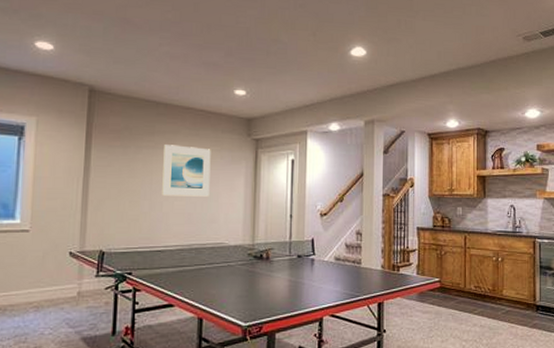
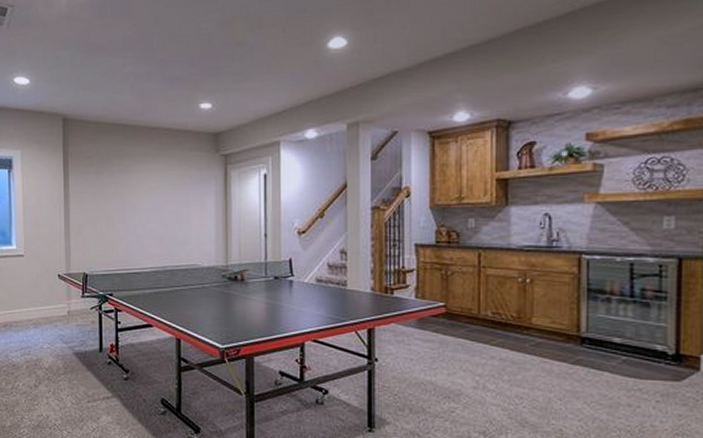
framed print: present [162,145,211,197] -> none [134,167,180,219]

